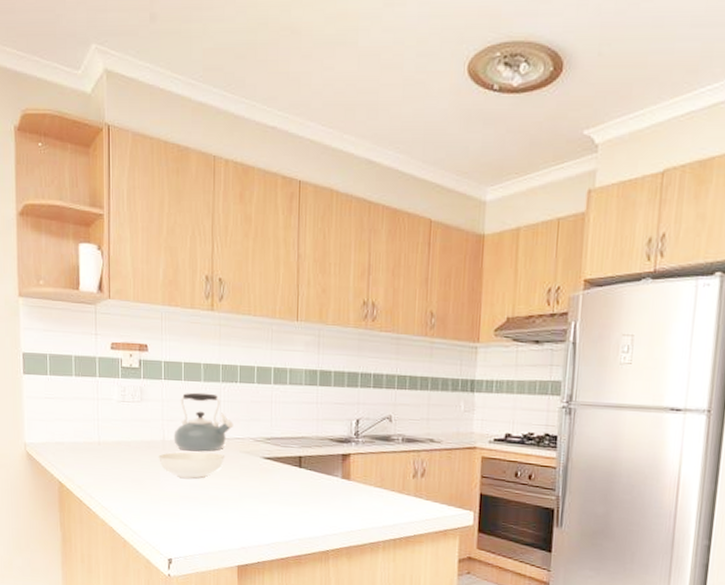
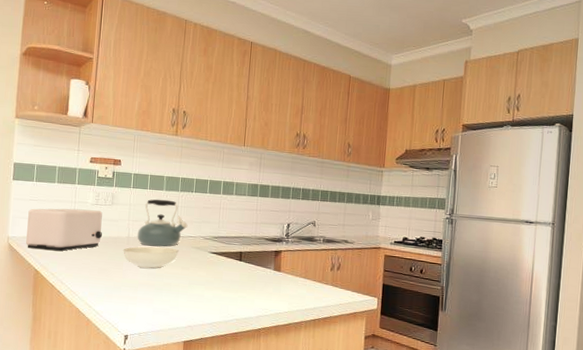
toaster: none [45,407,133,459] -> present [26,208,103,251]

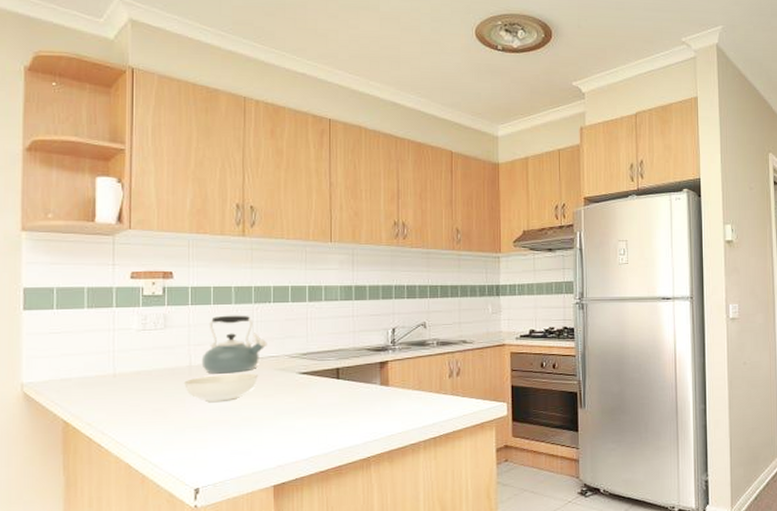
toaster: present [26,208,103,251] -> none [48,337,155,396]

